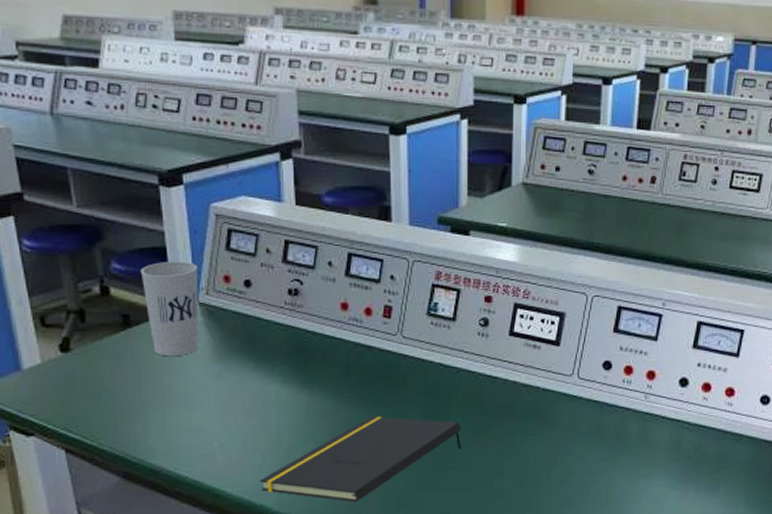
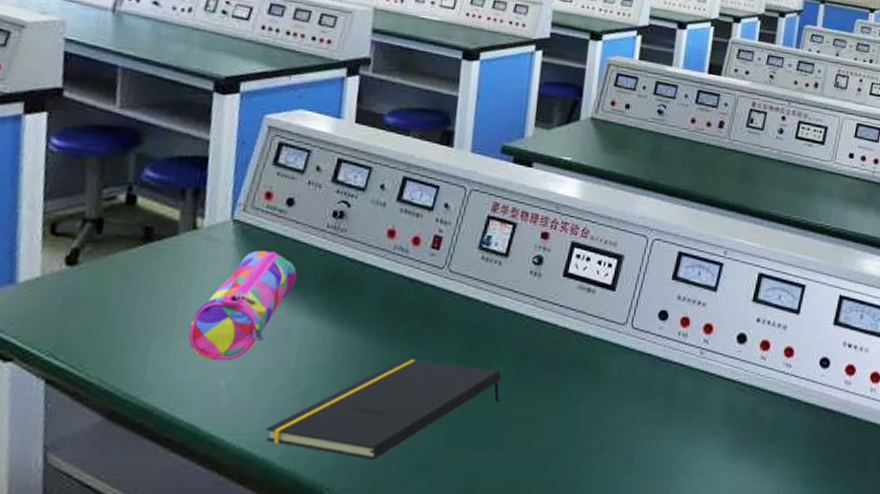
cup: present [140,261,200,357] -> none [172,172,239,278]
pencil case: none [177,328,264,427] -> present [187,250,297,361]

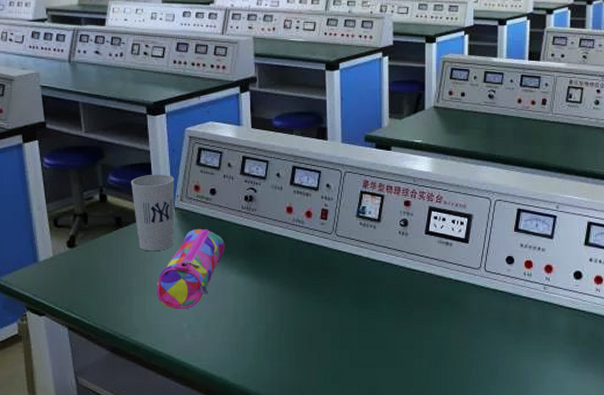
cup: none [172,172,239,278] -> present [130,174,175,252]
notepad: present [265,359,502,460] -> none [219,303,386,377]

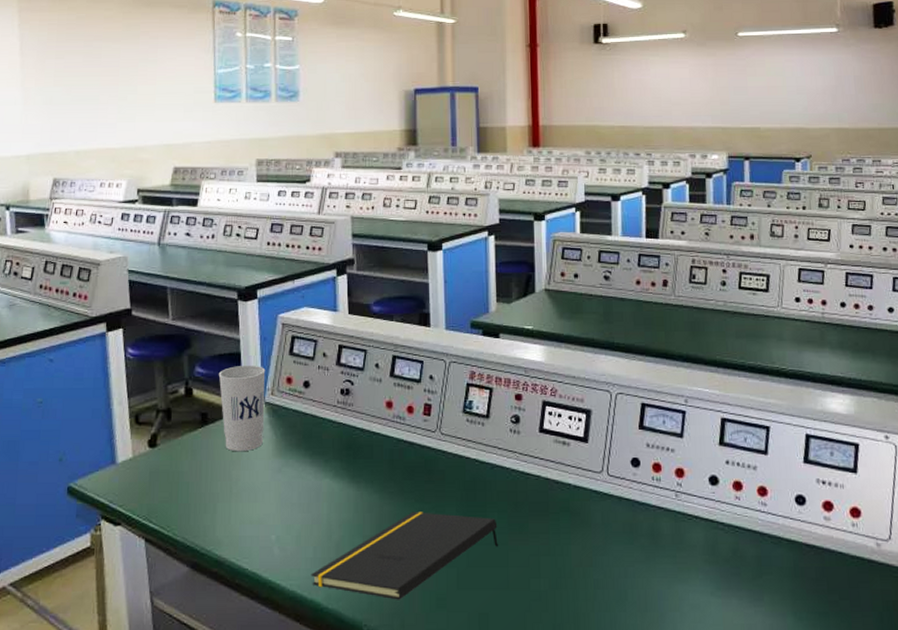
pencil case: present [156,228,225,310] -> none [242,425,319,519]
notepad: none [219,303,386,377] -> present [311,512,498,600]

